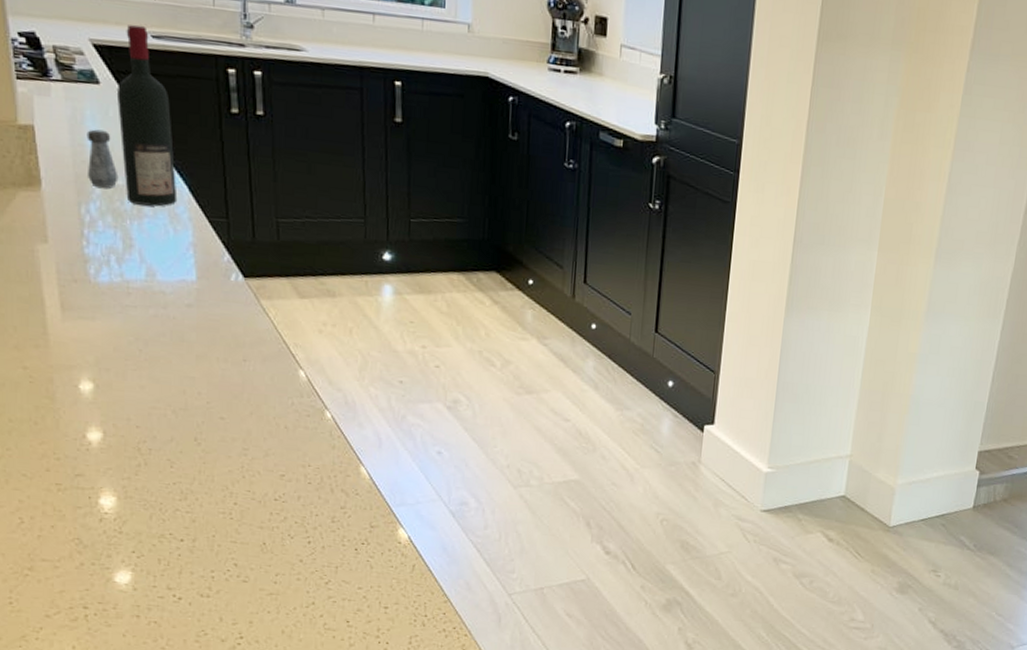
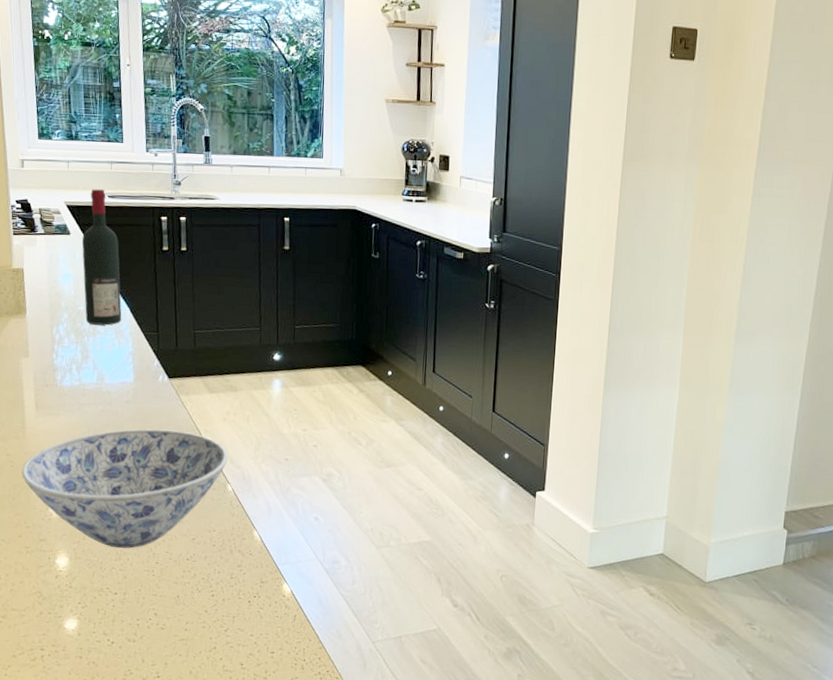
bowl: none [46,340,326,487] -> present [22,429,228,549]
salt shaker: present [87,129,119,189] -> none [59,269,81,314]

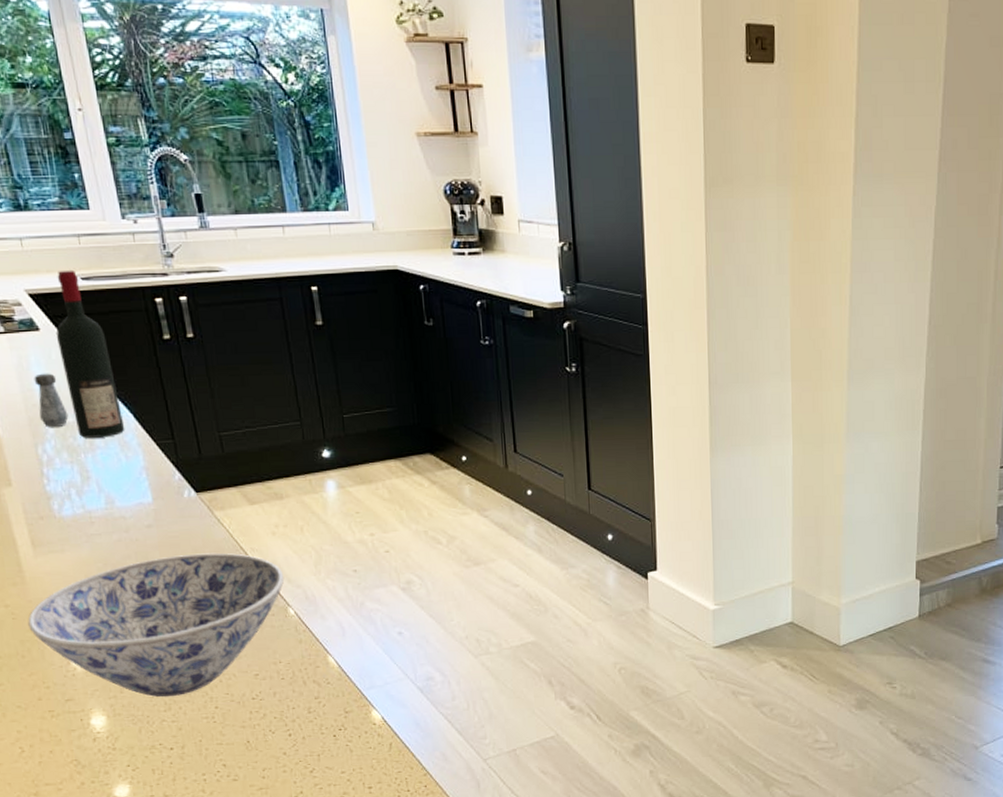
salt shaker: none [59,269,81,314] -> present [34,373,69,428]

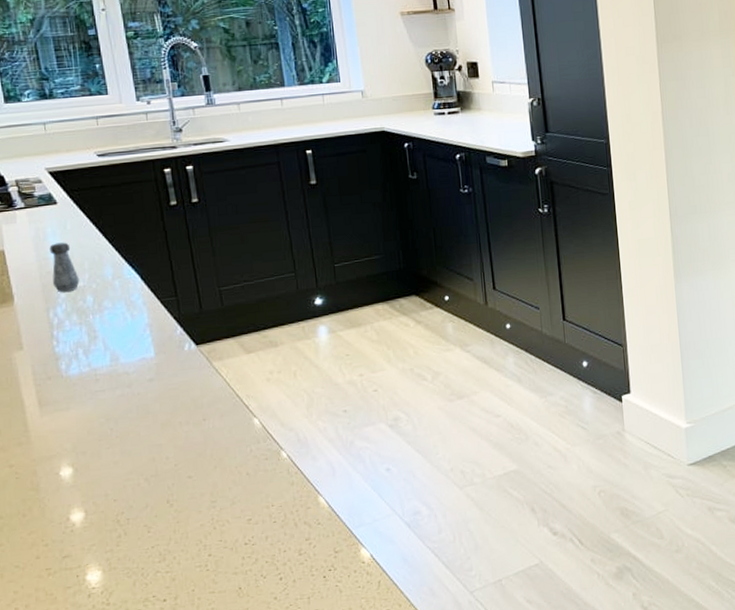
bowl: present [28,553,285,698] -> none [30,401,278,549]
wine bottle: present [56,269,125,438] -> none [71,148,132,301]

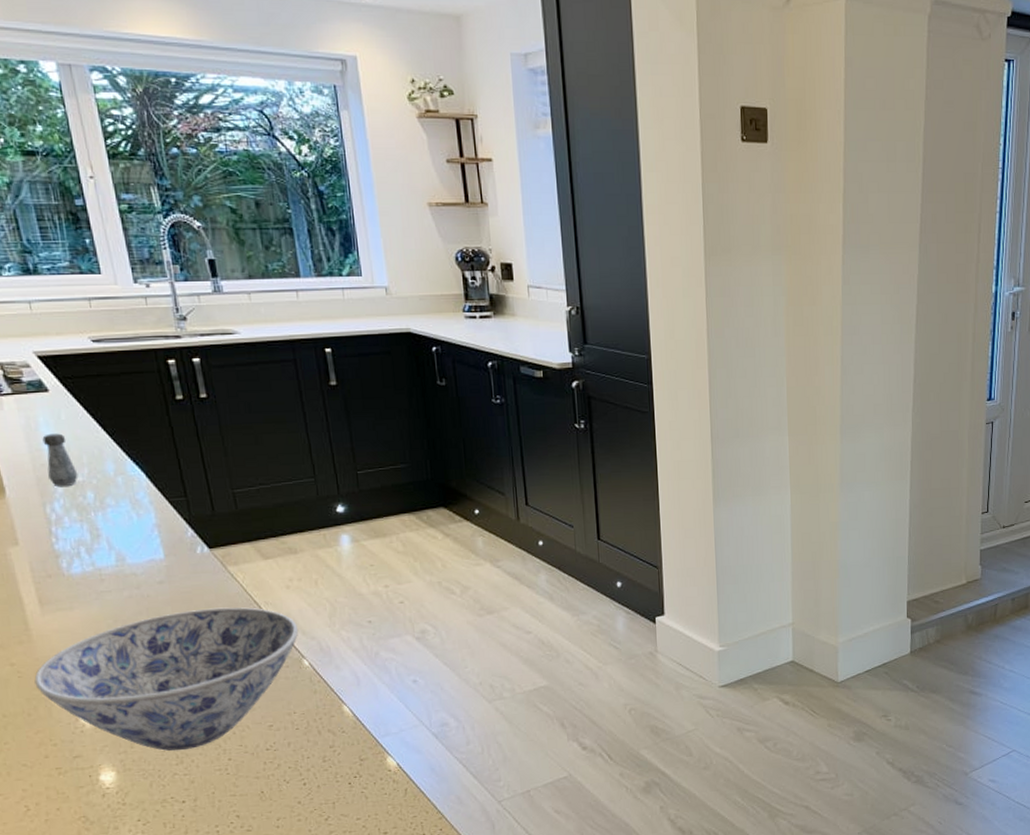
bowl: none [30,401,278,549] -> present [34,607,299,751]

